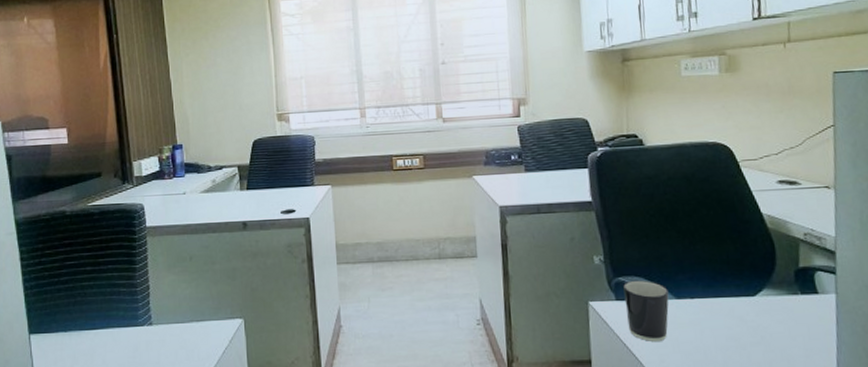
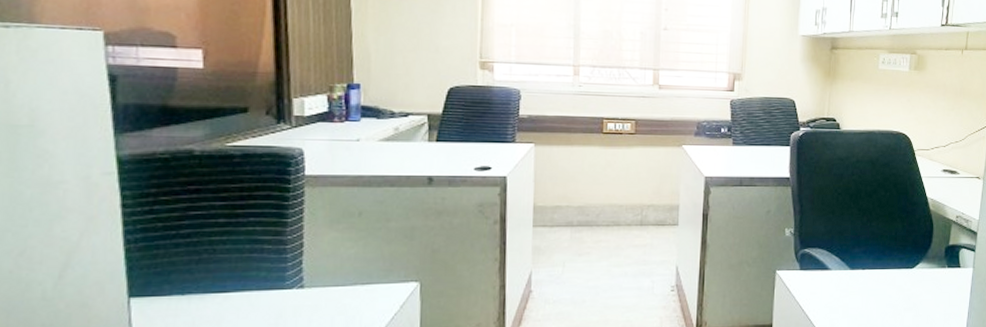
mug: present [623,279,669,341] -> none [807,251,845,307]

